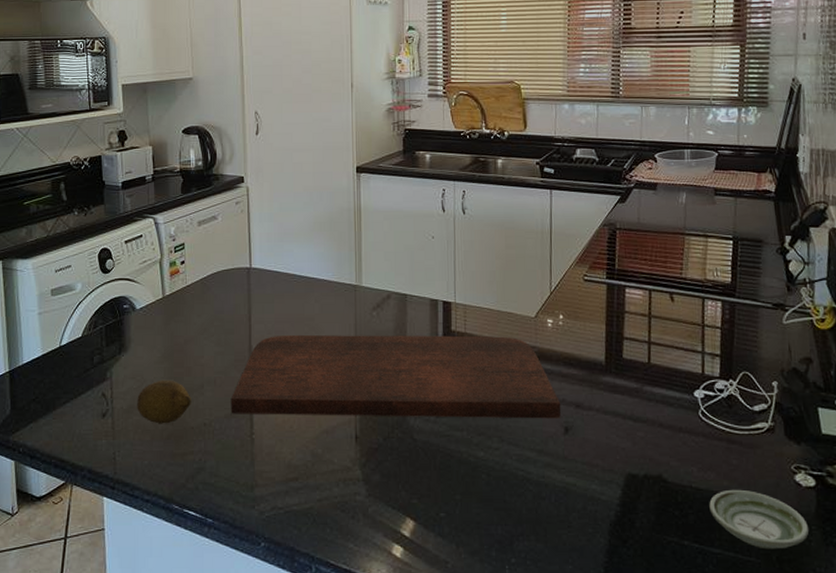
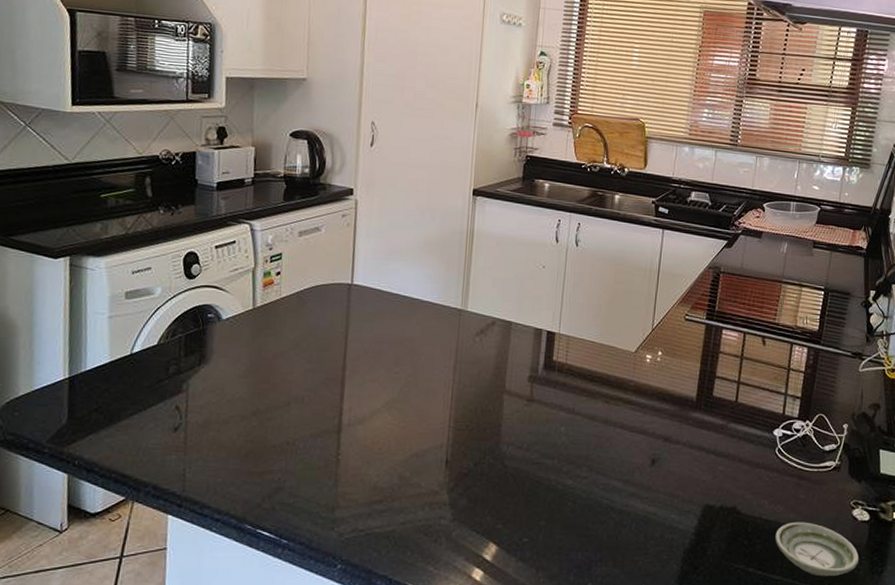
fruit: present [137,380,191,424] -> none [214,395,275,441]
cutting board: present [230,335,561,419] -> none [317,356,651,451]

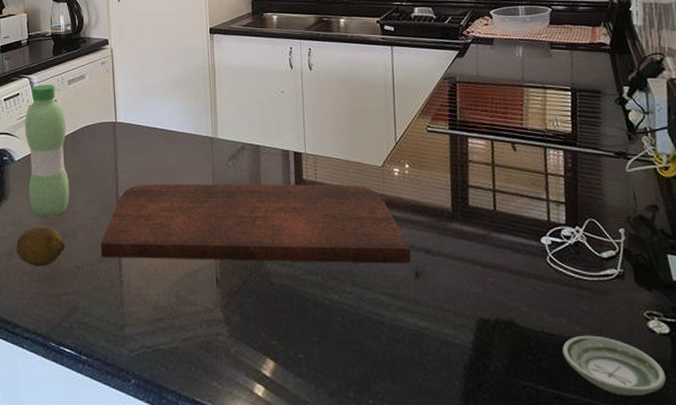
fruit: none [214,395,275,441] -> present [17,225,65,267]
water bottle: none [235,233,291,387] -> present [25,84,70,218]
cutting board: none [317,356,651,451] -> present [100,184,411,264]

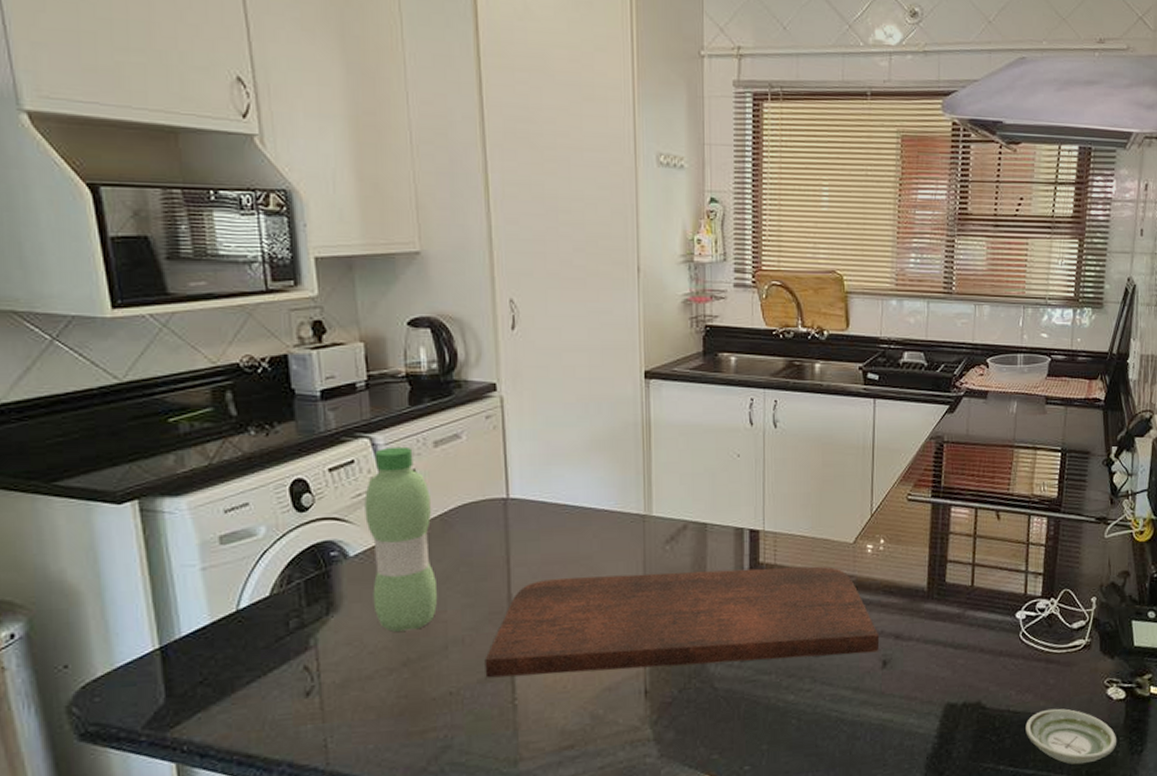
fruit: present [17,225,65,267] -> none [355,643,432,699]

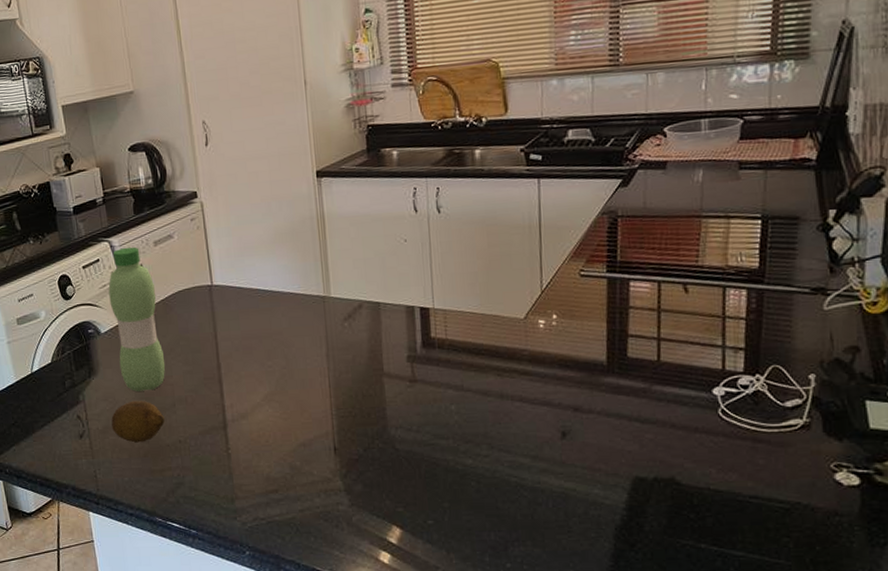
fruit: none [355,643,432,699] -> present [111,400,165,443]
cutting board: present [485,566,880,678] -> none [203,340,557,431]
saucer: present [1025,708,1117,765] -> none [730,490,851,551]

